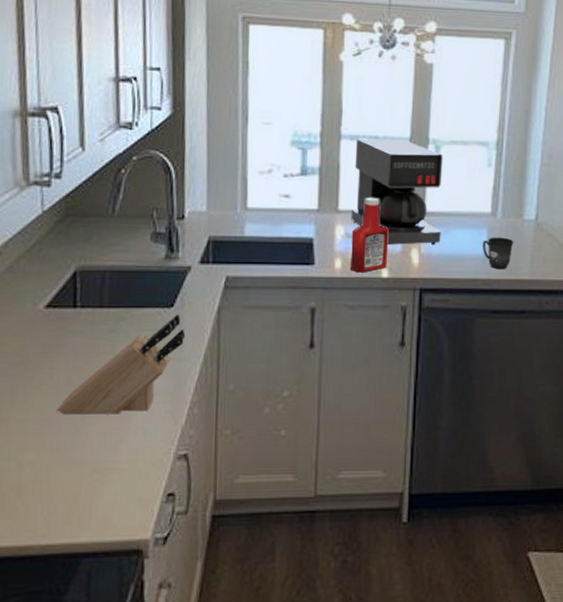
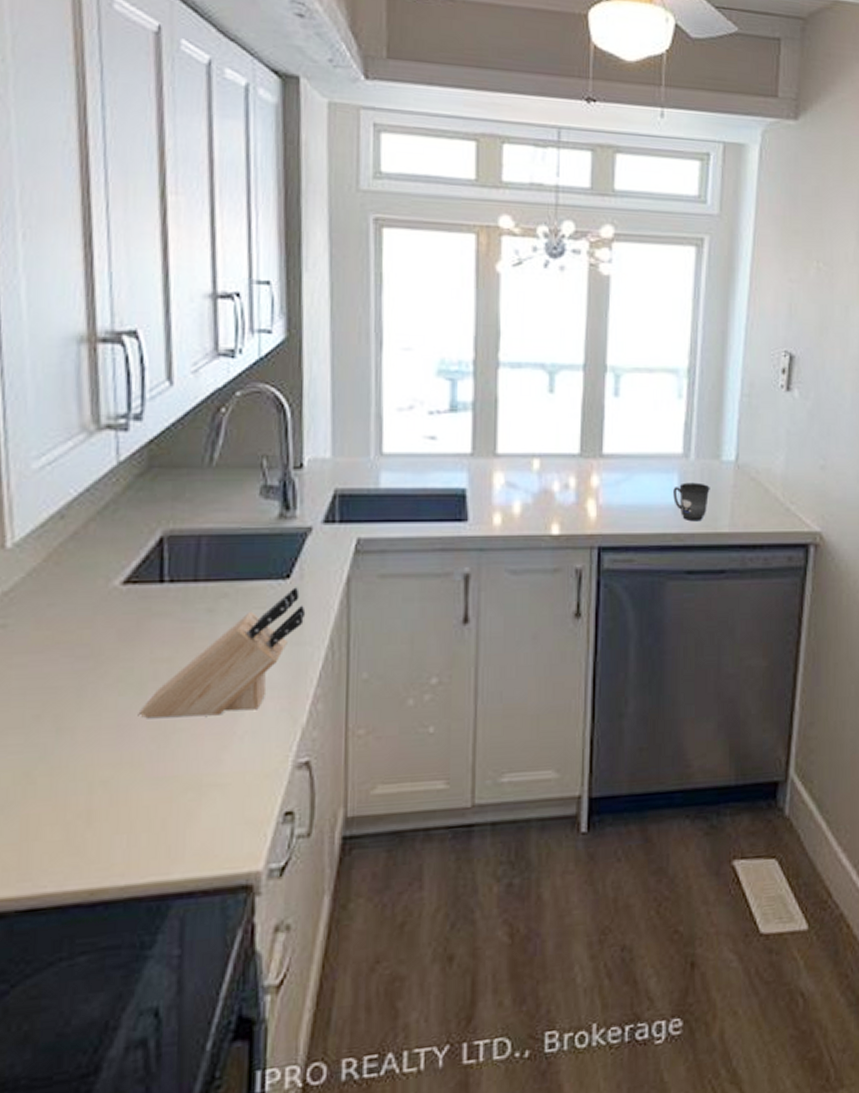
coffee maker: present [351,138,443,245] -> none [512,366,624,494]
ketchup bottle: present [351,197,389,273] -> none [513,437,559,530]

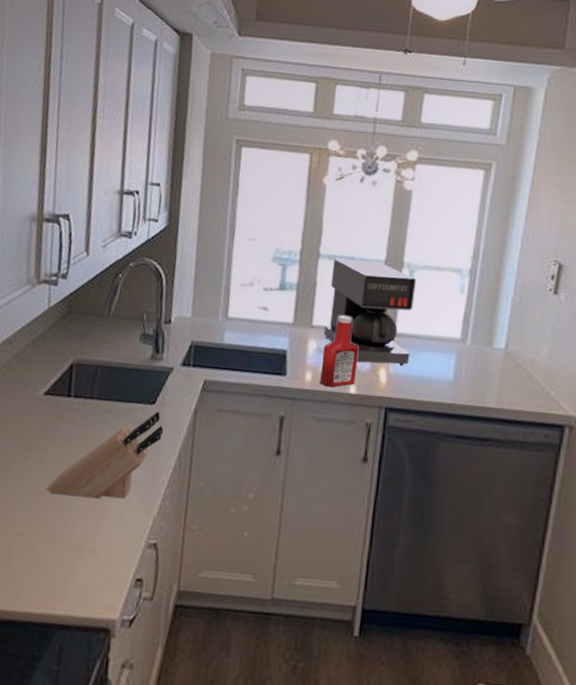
coffee maker: none [512,366,624,494] -> present [323,258,416,366]
ketchup bottle: none [513,437,559,530] -> present [320,315,359,387]
mug: present [673,482,710,522] -> none [450,362,482,396]

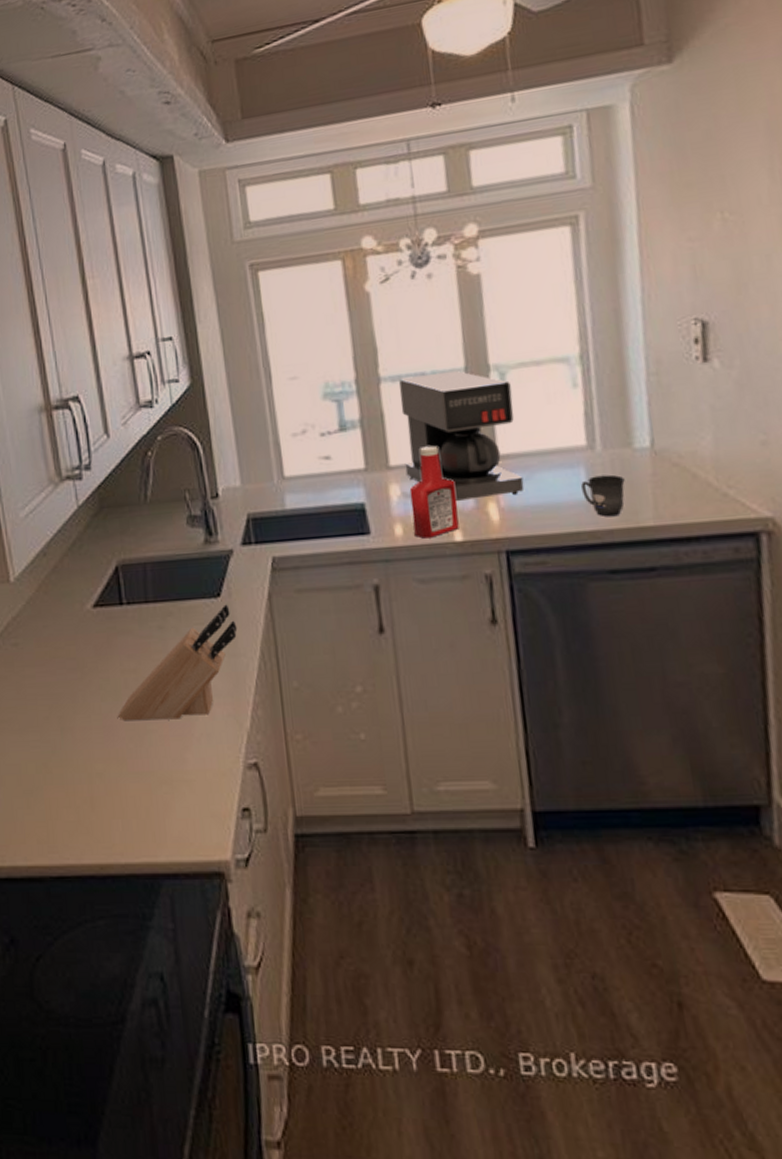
mug: none [450,362,482,396] -> present [581,474,625,517]

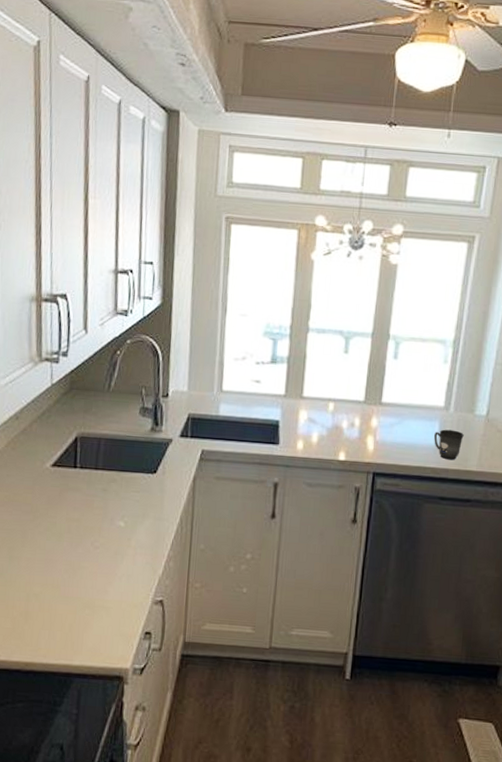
knife block: present [118,604,238,721] -> none [59,480,165,561]
coffee maker: present [399,370,525,501] -> none [314,332,402,434]
ketchup bottle: present [409,445,459,539] -> none [311,386,348,455]

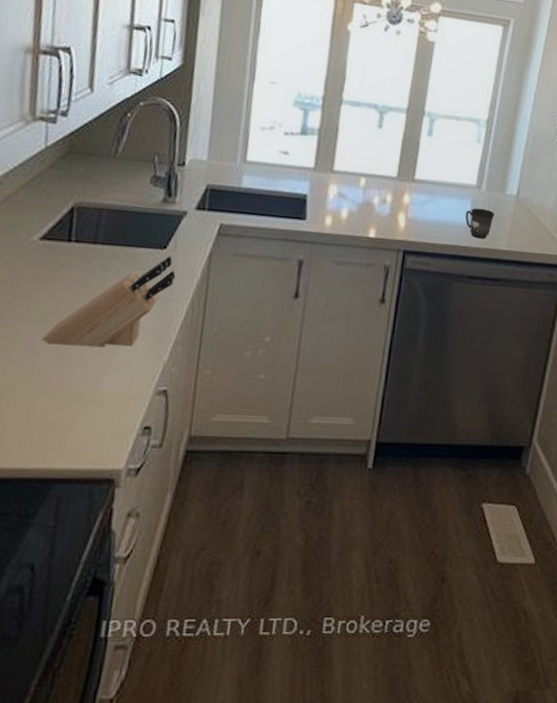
knife block: none [59,480,165,561] -> present [43,256,176,347]

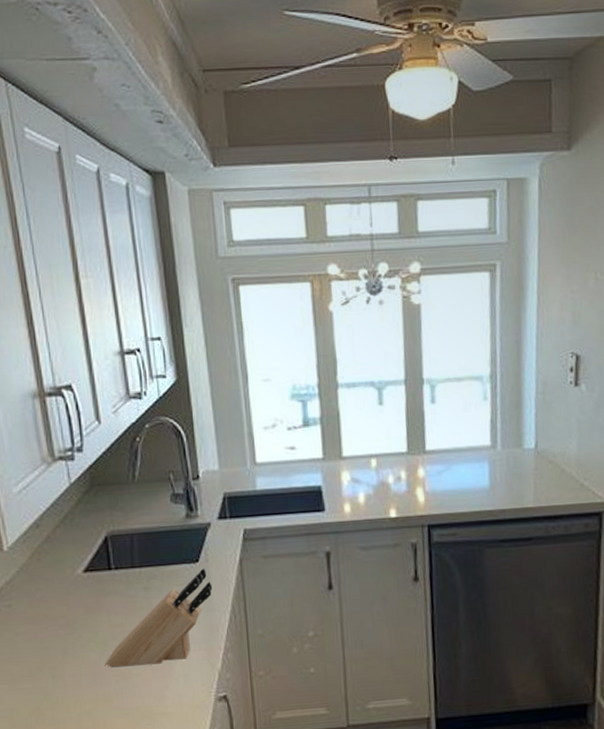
mug: present [465,208,495,239] -> none [485,468,516,500]

